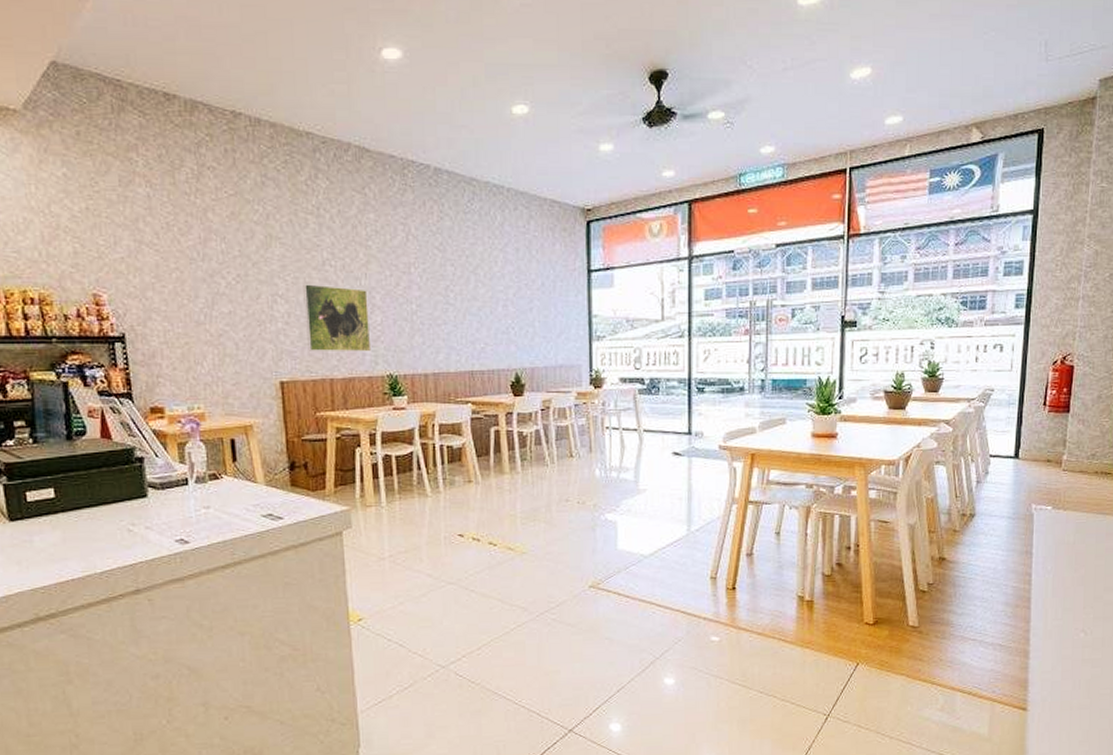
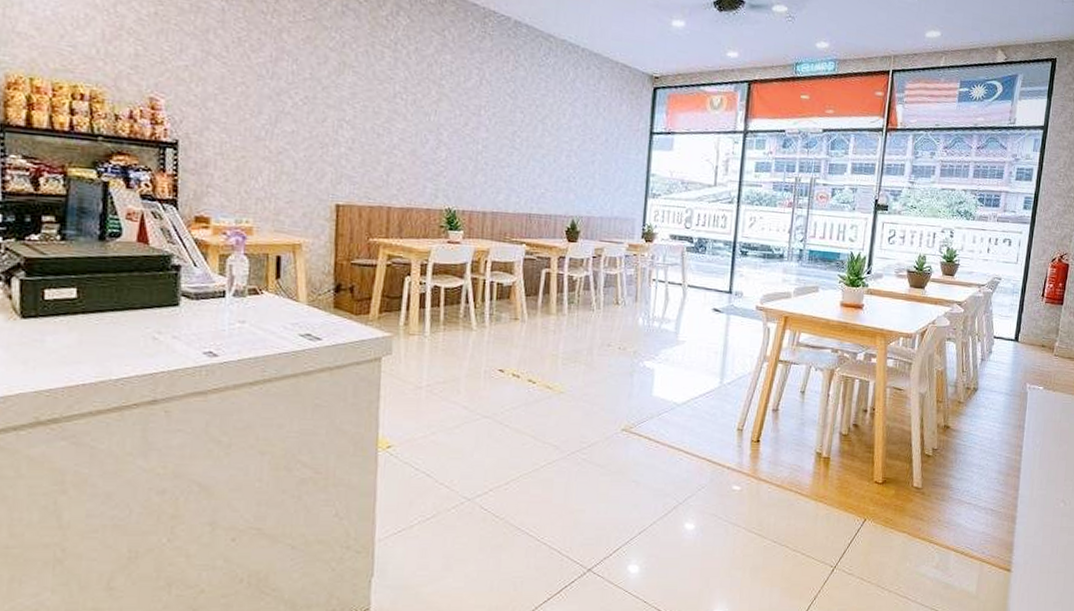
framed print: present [303,284,372,352] -> none [368,113,436,185]

